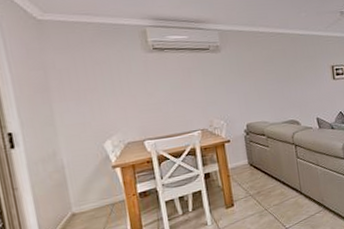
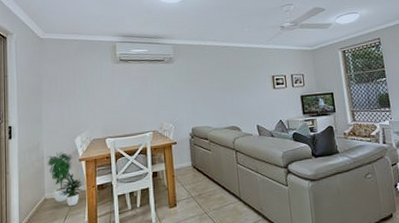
potted plant: none [68,159,123,219] -> present [47,151,85,207]

